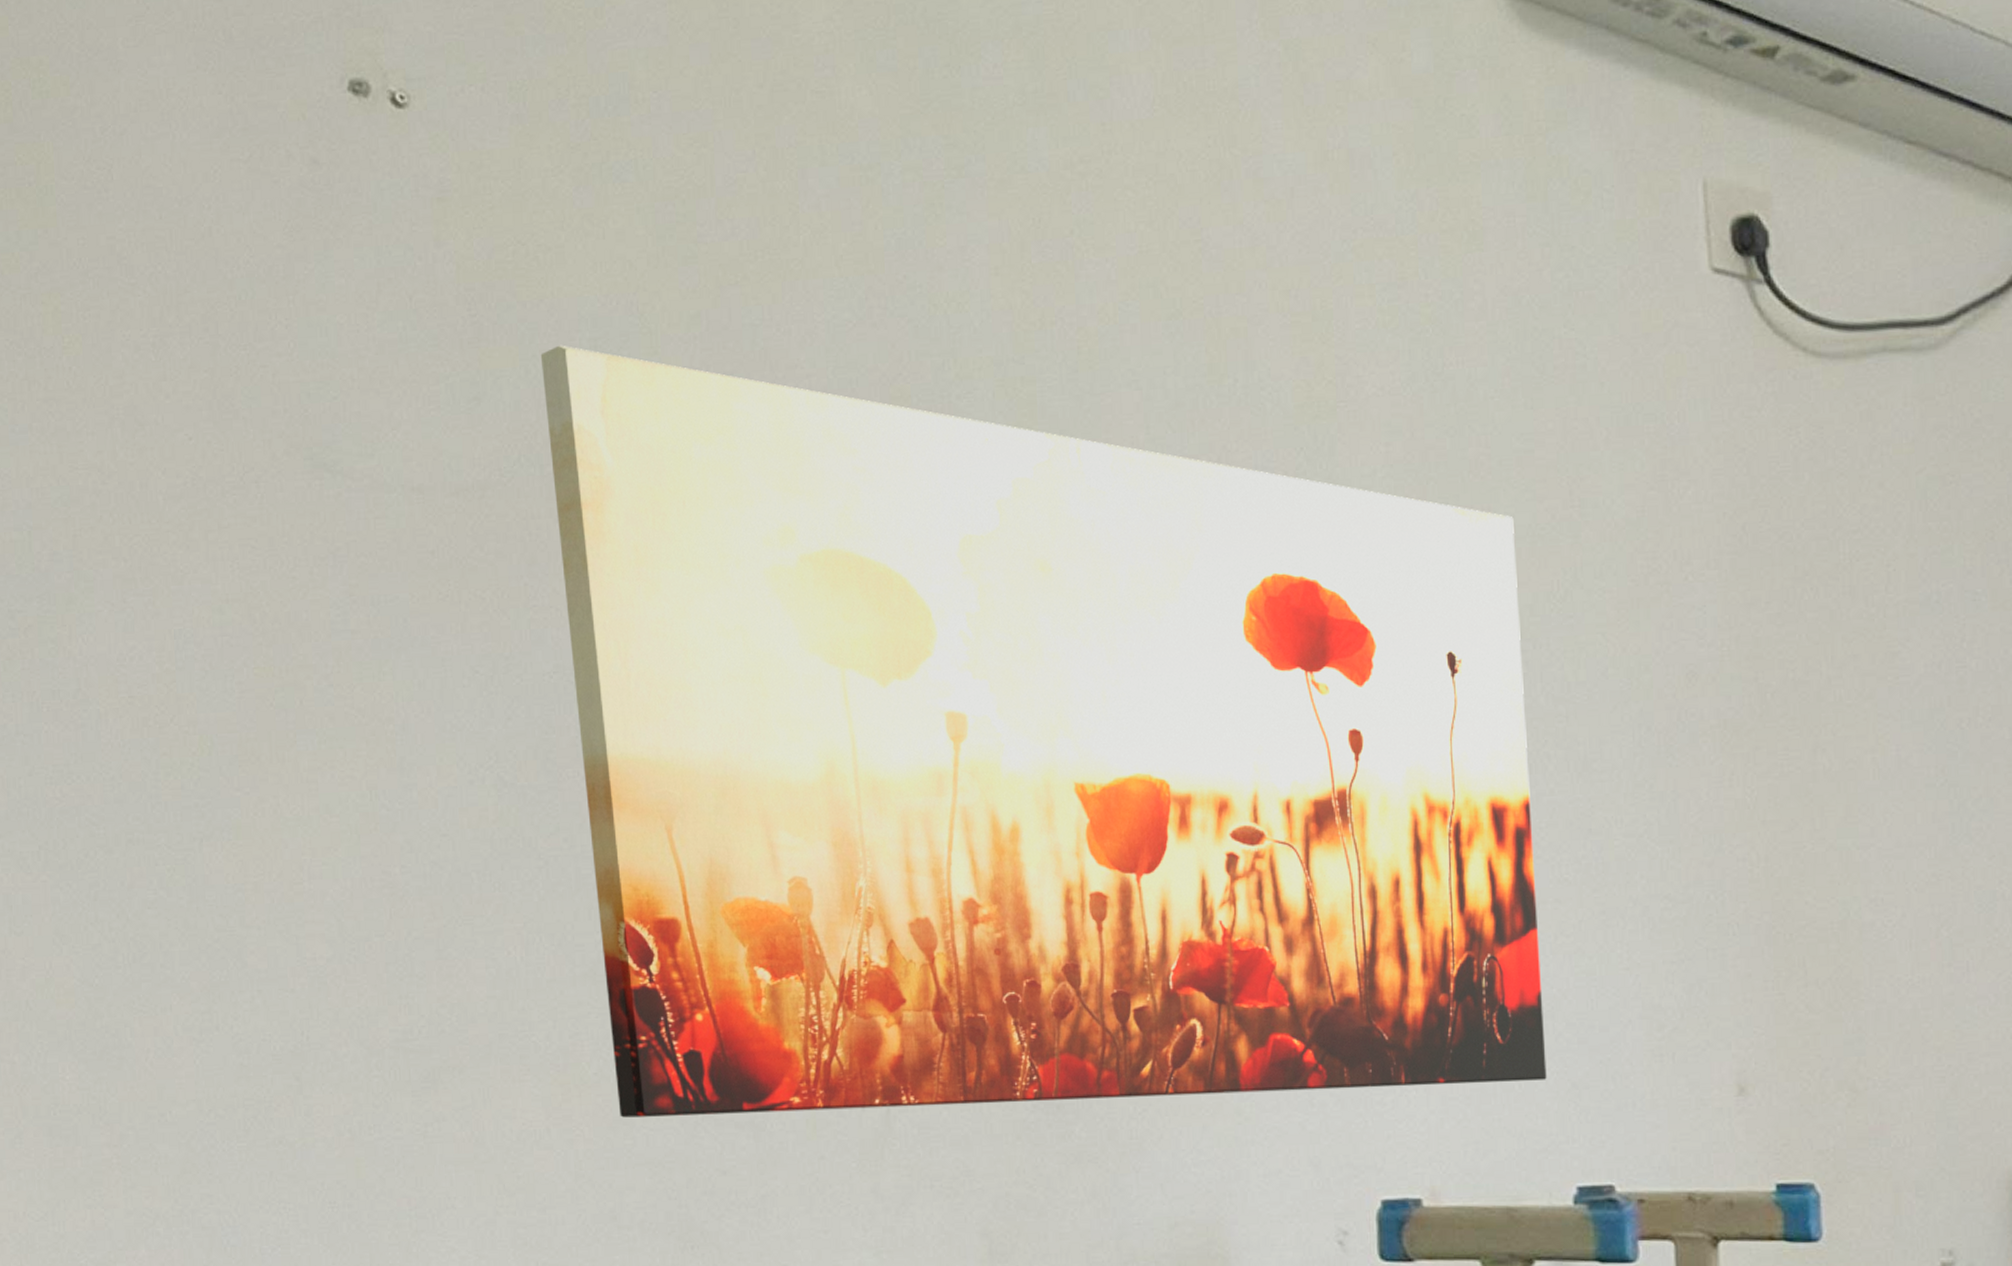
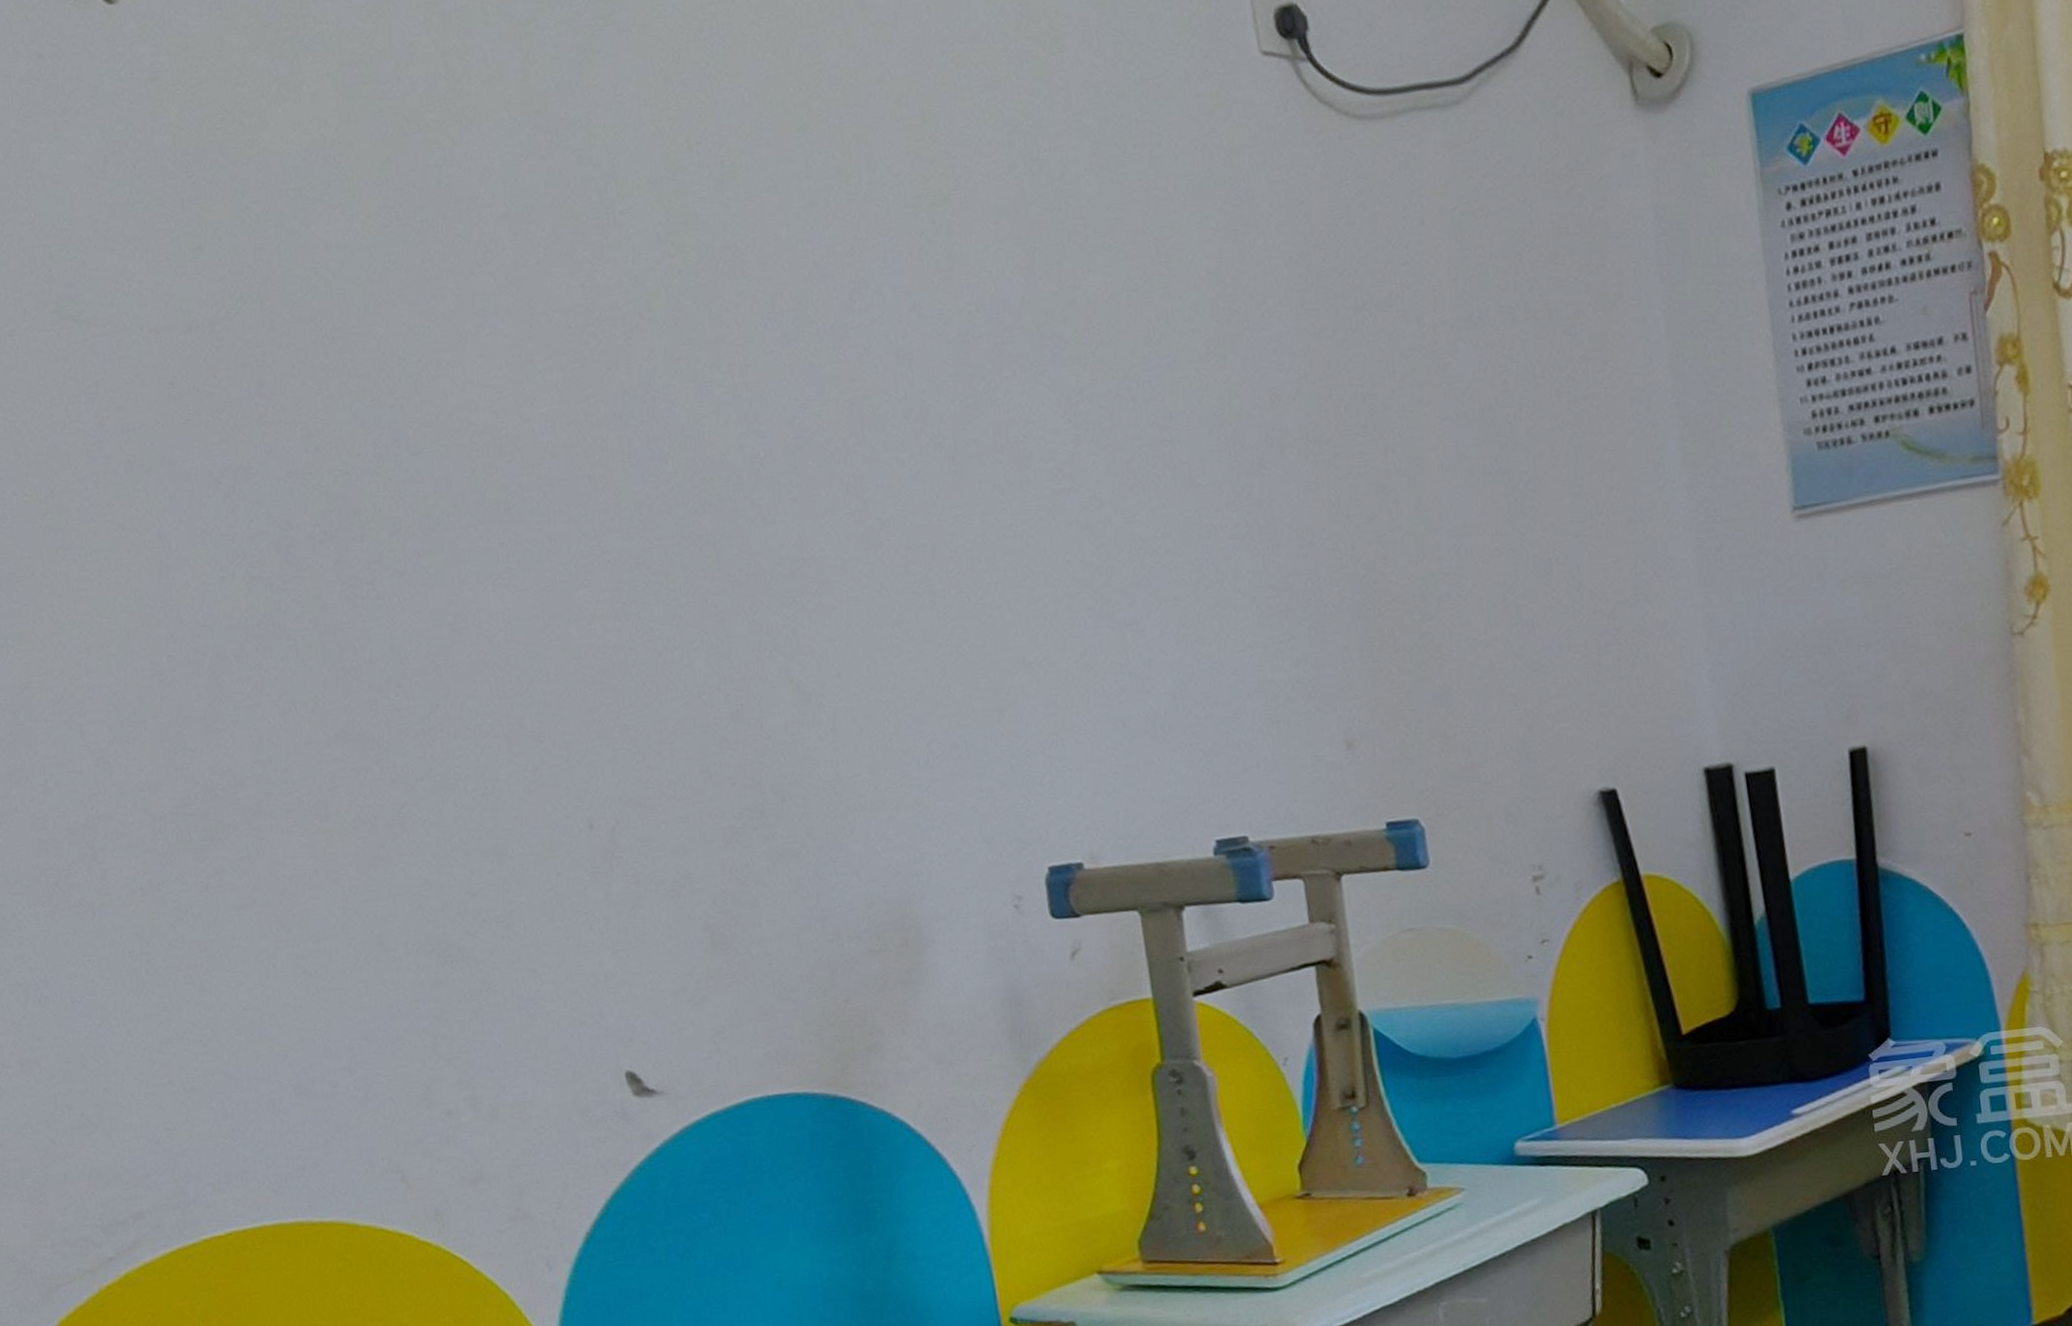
wall art: present [540,345,1547,1118] -> none [252,196,1182,856]

